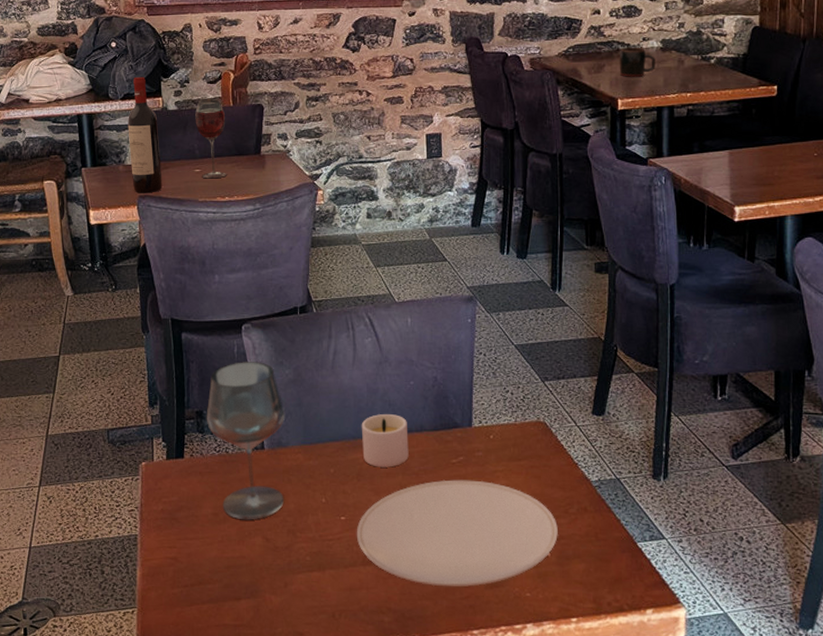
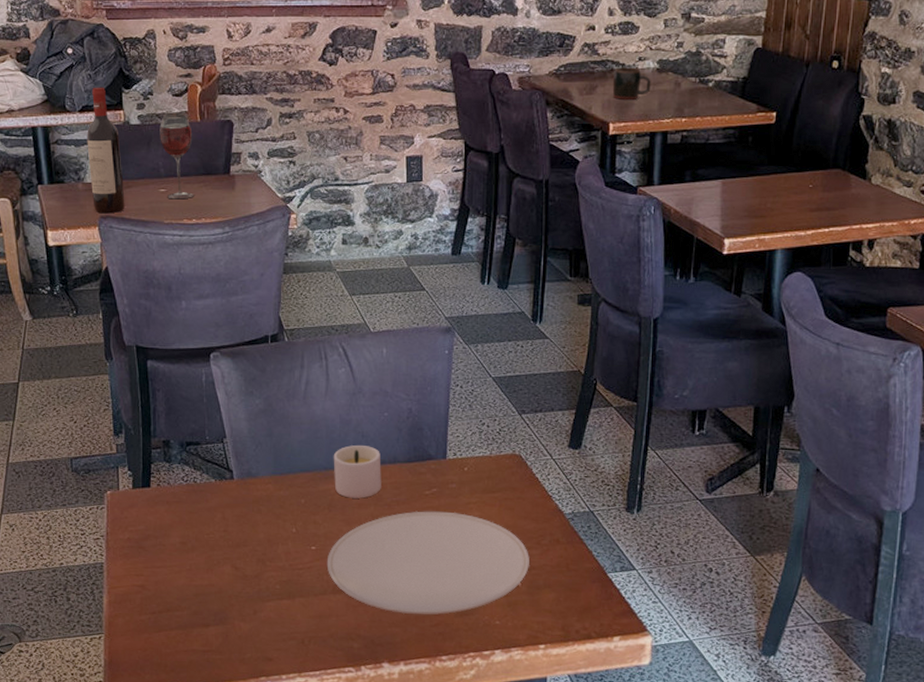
wine glass: present [206,362,286,520] -> none [173,391,256,549]

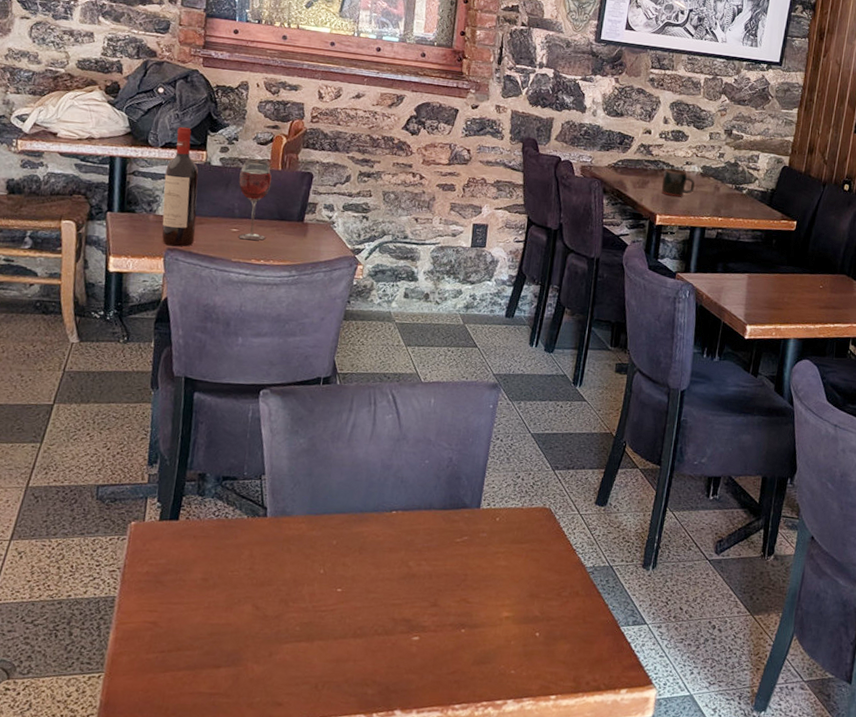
plate: present [326,511,529,616] -> none [350,557,550,663]
candle: present [333,444,381,499] -> none [368,489,417,543]

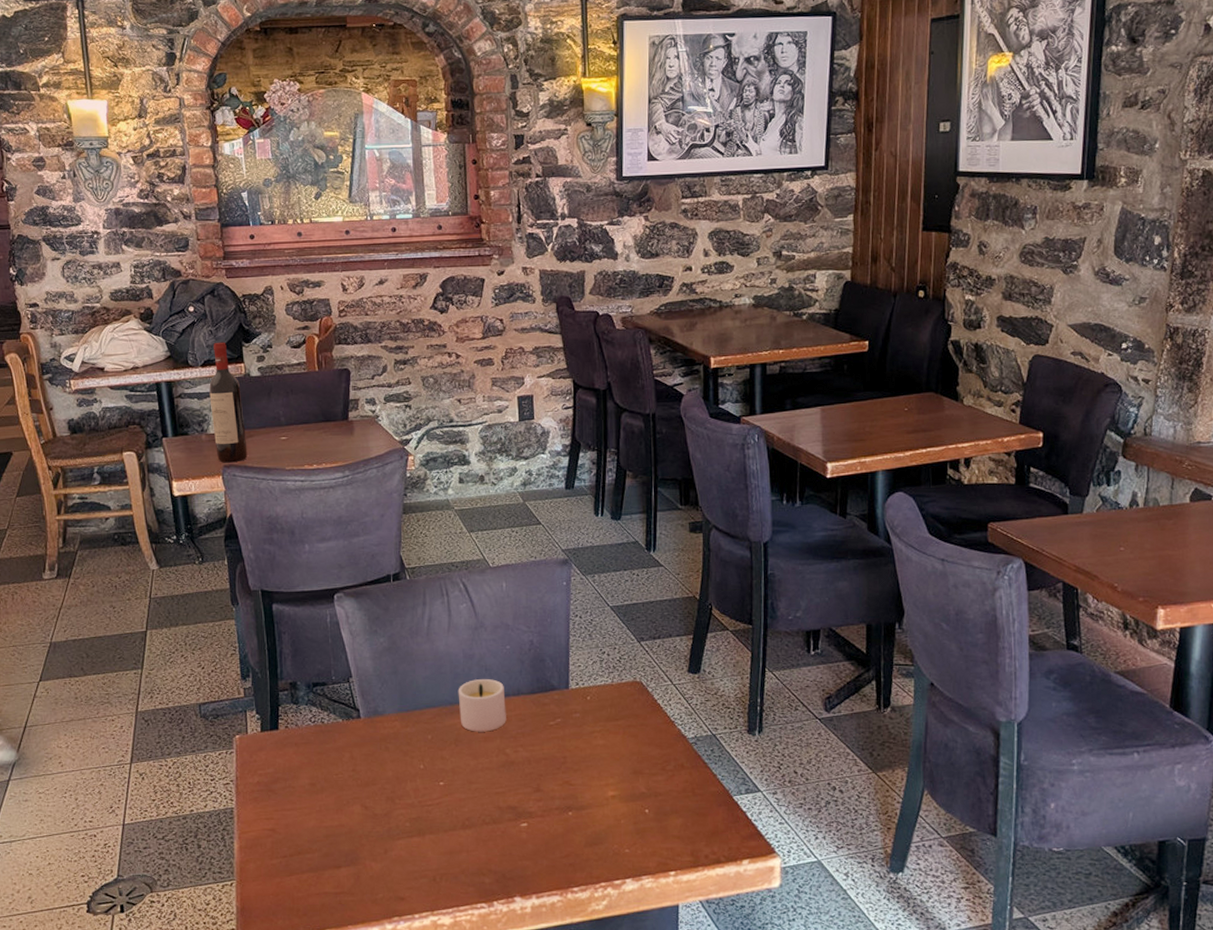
wineglass: present [238,159,272,241] -> none [279,363,314,447]
candle: none [368,489,417,543] -> present [458,678,506,732]
mug: present [661,168,695,197] -> none [711,304,748,335]

